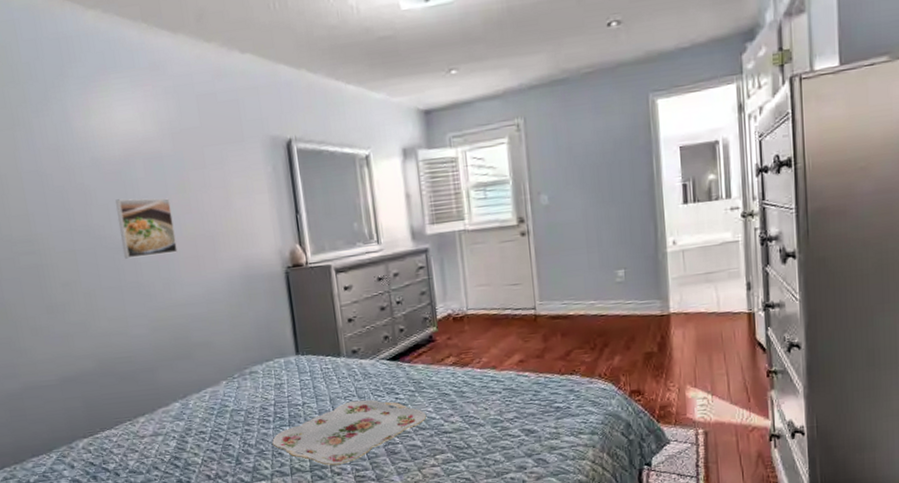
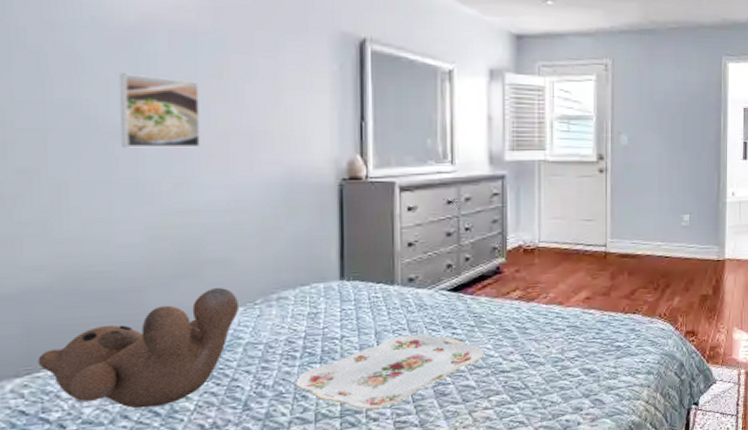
teddy bear: none [95,366,223,462] -> present [37,288,240,409]

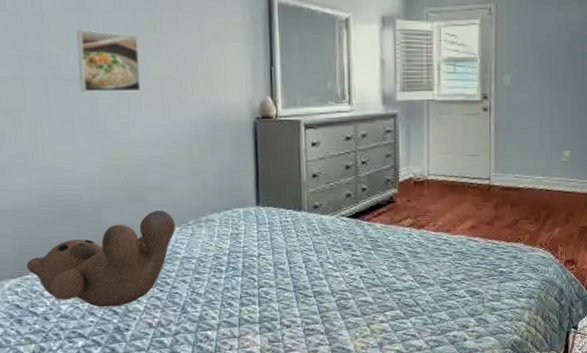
serving tray: present [296,334,485,410] -> none [222,254,381,318]

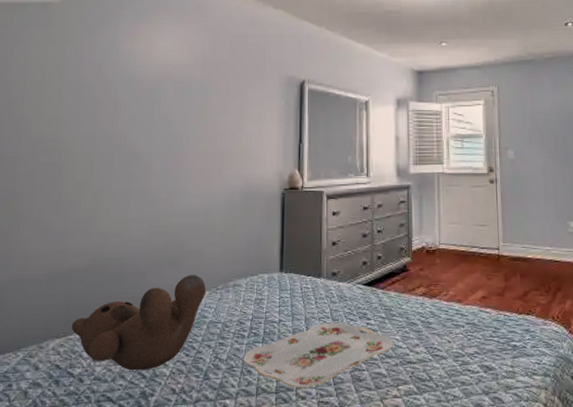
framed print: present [76,29,141,92] -> none [139,113,190,166]
serving tray: none [222,254,381,318] -> present [243,322,394,388]

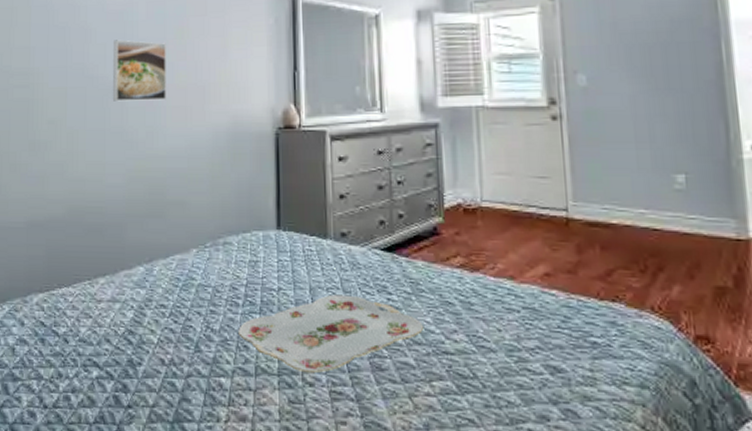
teddy bear: present [71,275,207,371] -> none [53,229,193,336]
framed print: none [139,113,190,166] -> present [113,39,166,102]

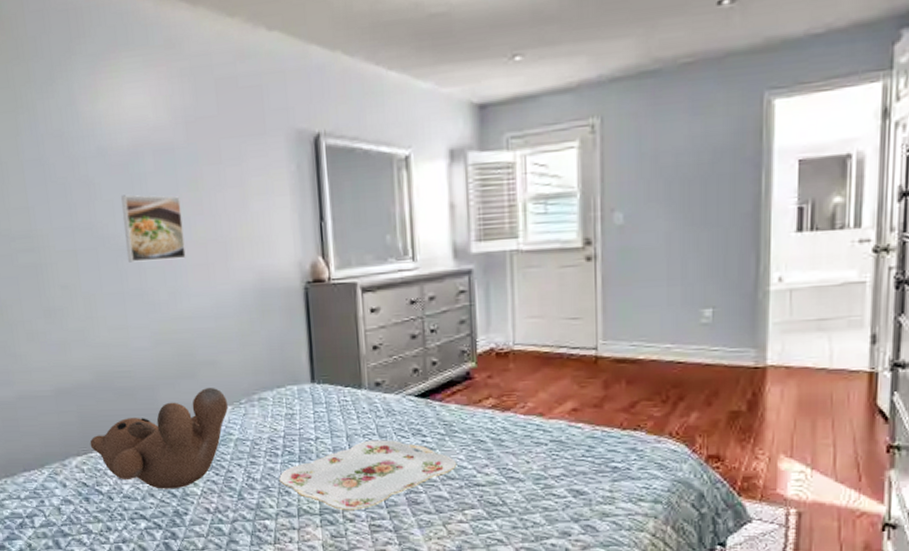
teddy bear: none [53,229,193,336] -> present [90,388,229,489]

